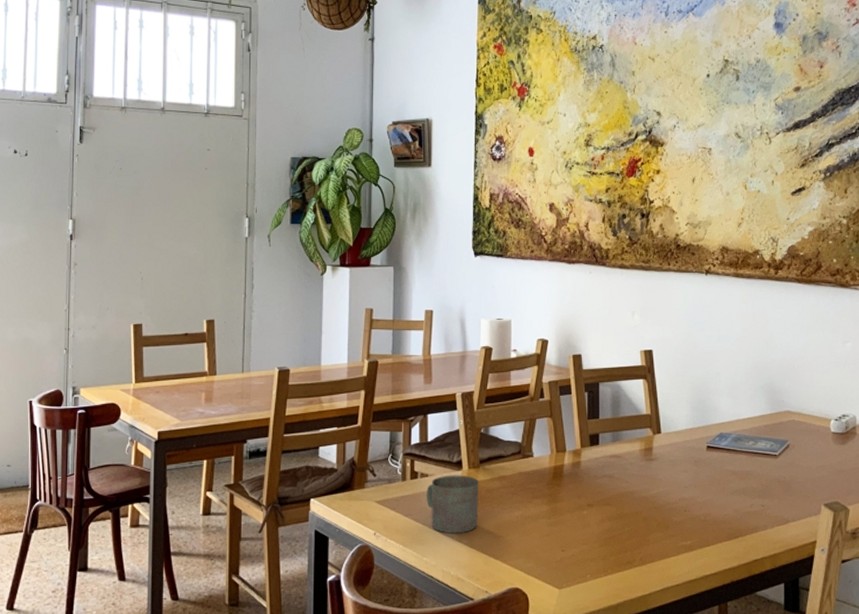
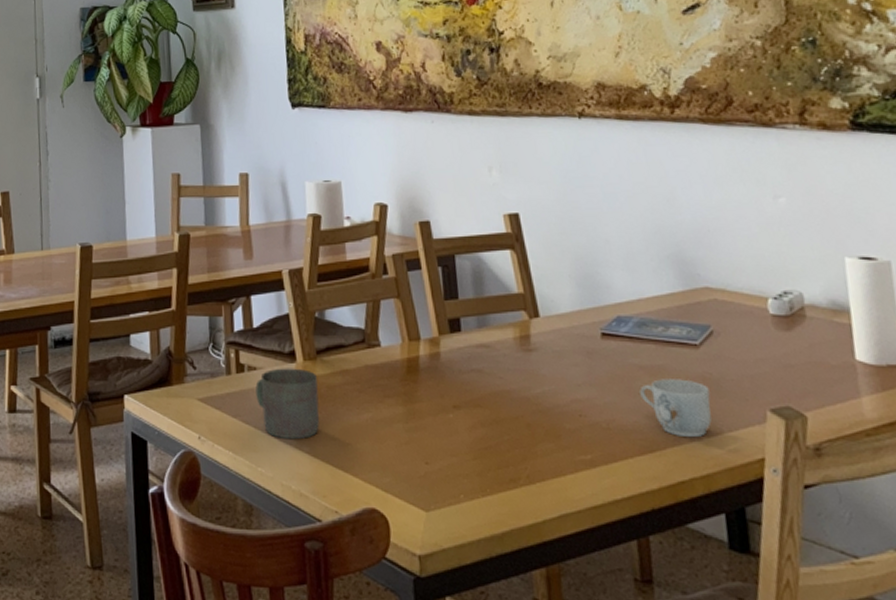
mug: none [731,482,782,527] -> present [640,379,712,438]

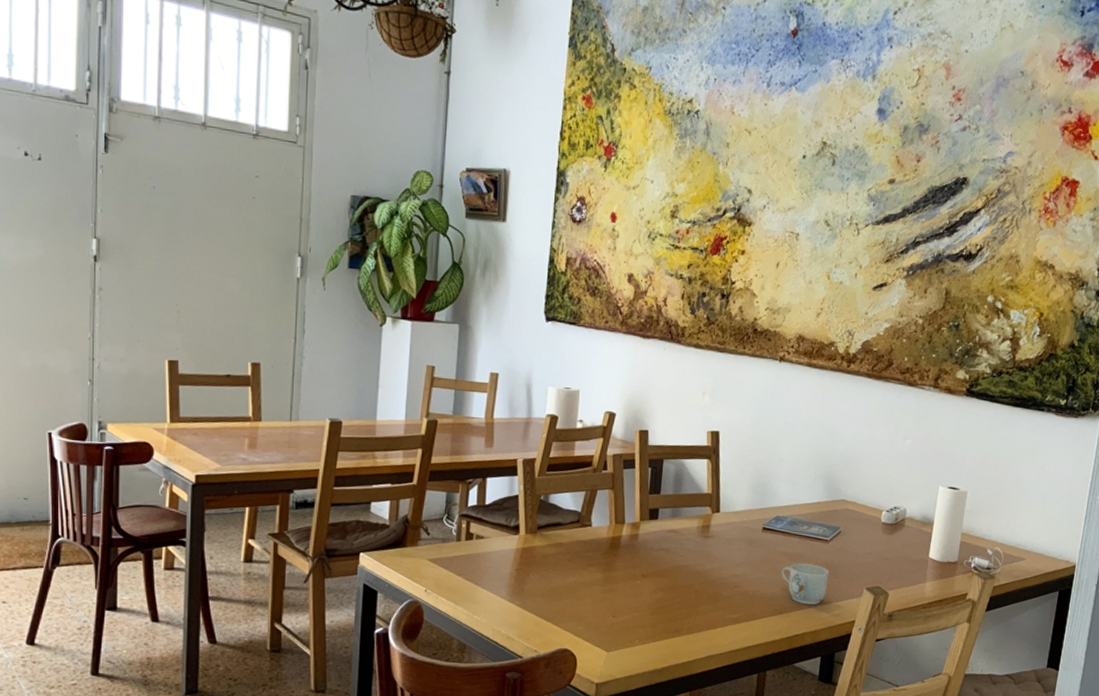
mug: present [255,368,320,440] -> none [480,538,535,595]

